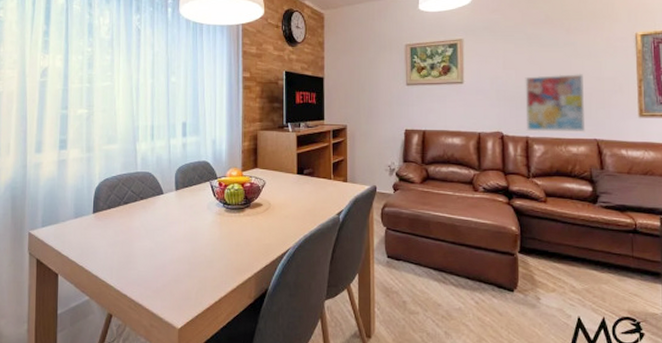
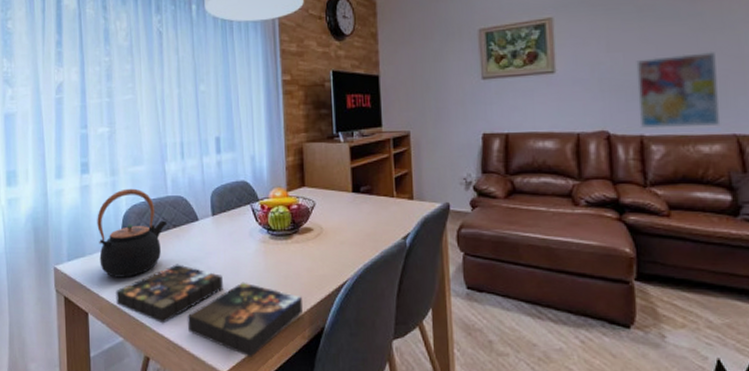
teapot: none [71,164,136,243] -> present [97,188,168,278]
board game: none [84,232,250,315] -> present [115,264,303,357]

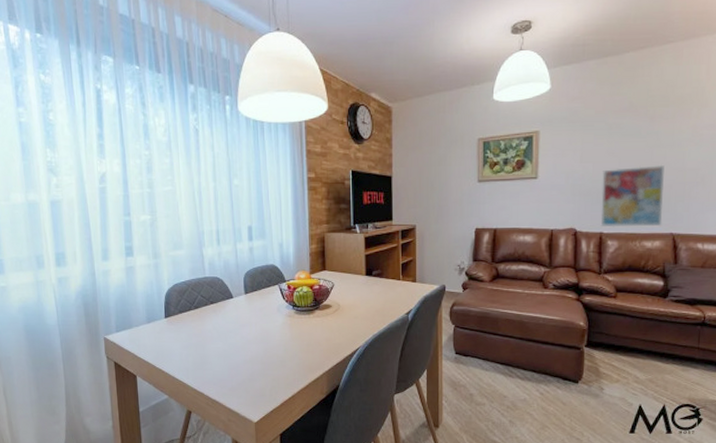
teapot: present [97,188,168,278] -> none [142,270,206,346]
board game: present [115,264,303,357] -> none [159,334,321,410]

